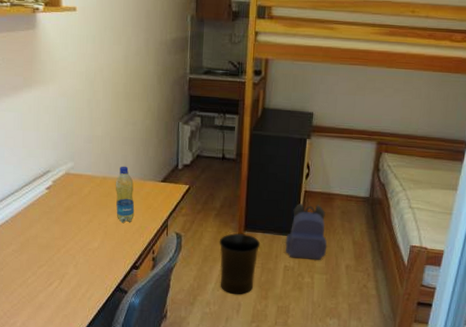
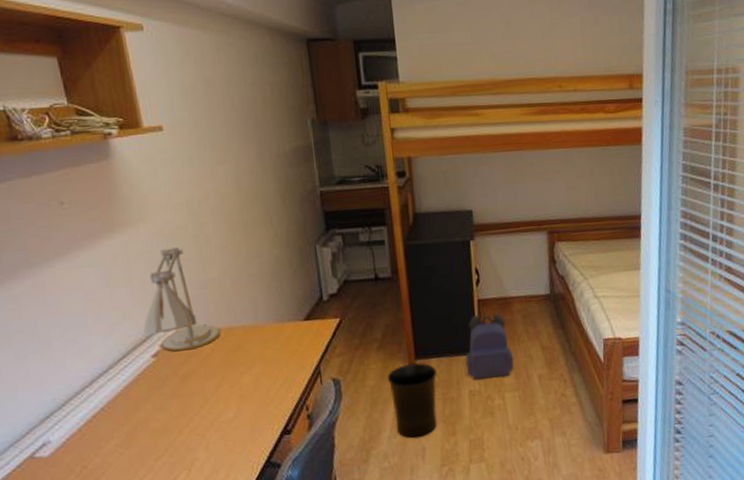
desk lamp: none [41,106,98,189] -> present [142,247,221,352]
bottle: present [115,166,135,223] -> none [244,309,276,380]

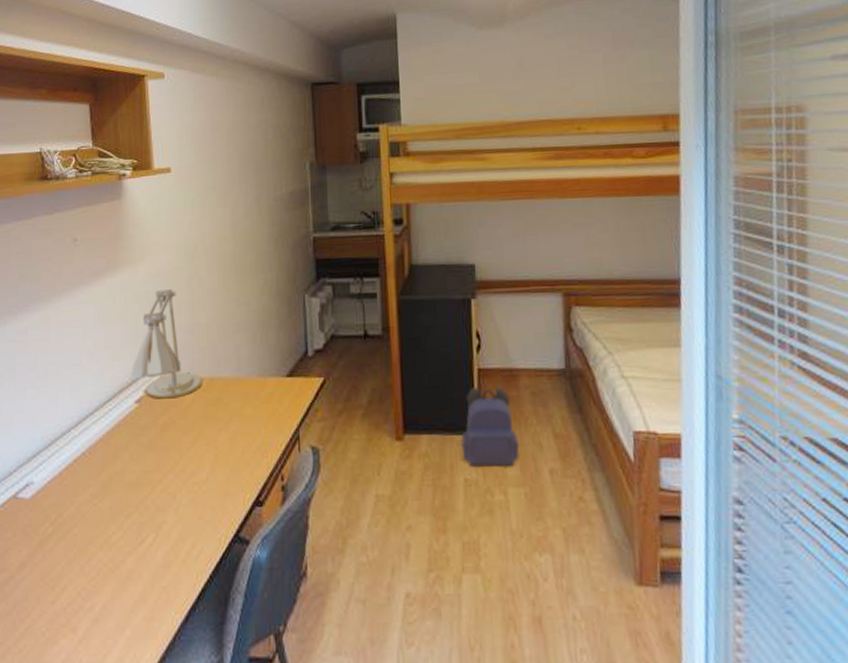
waste bin: present [387,363,437,438] -> none [370,438,428,530]

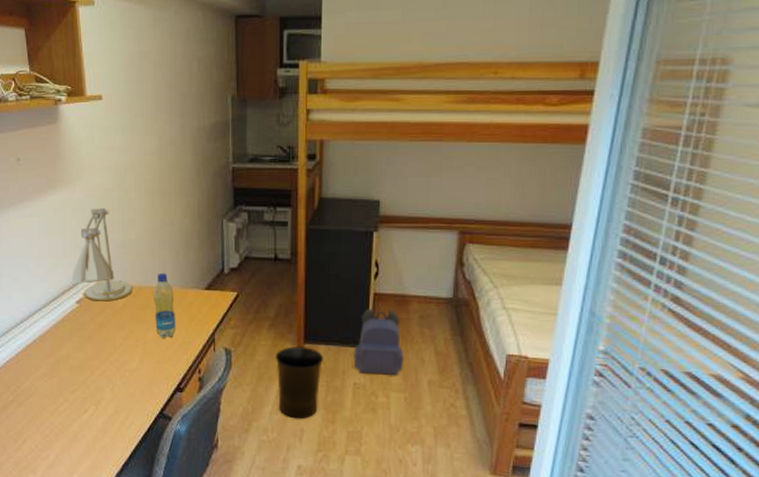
bottle: none [226,360,254,439] -> present [153,273,176,338]
waste bin: none [370,438,428,530] -> present [275,346,324,418]

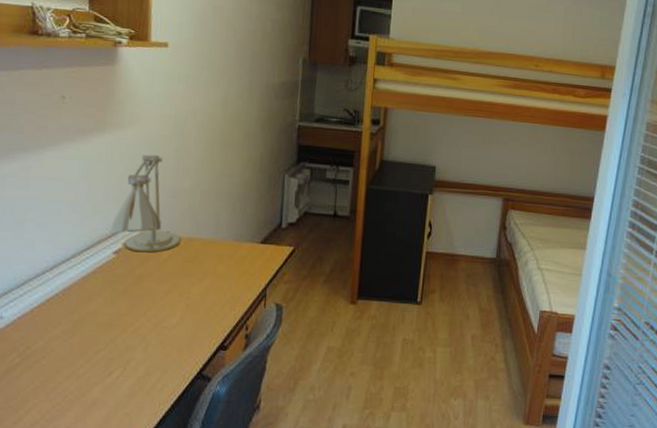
bottle: present [153,273,176,338] -> none [202,224,226,293]
waste bin: present [275,346,324,418] -> none [327,302,376,375]
backpack: present [353,307,404,376] -> none [404,265,451,331]

